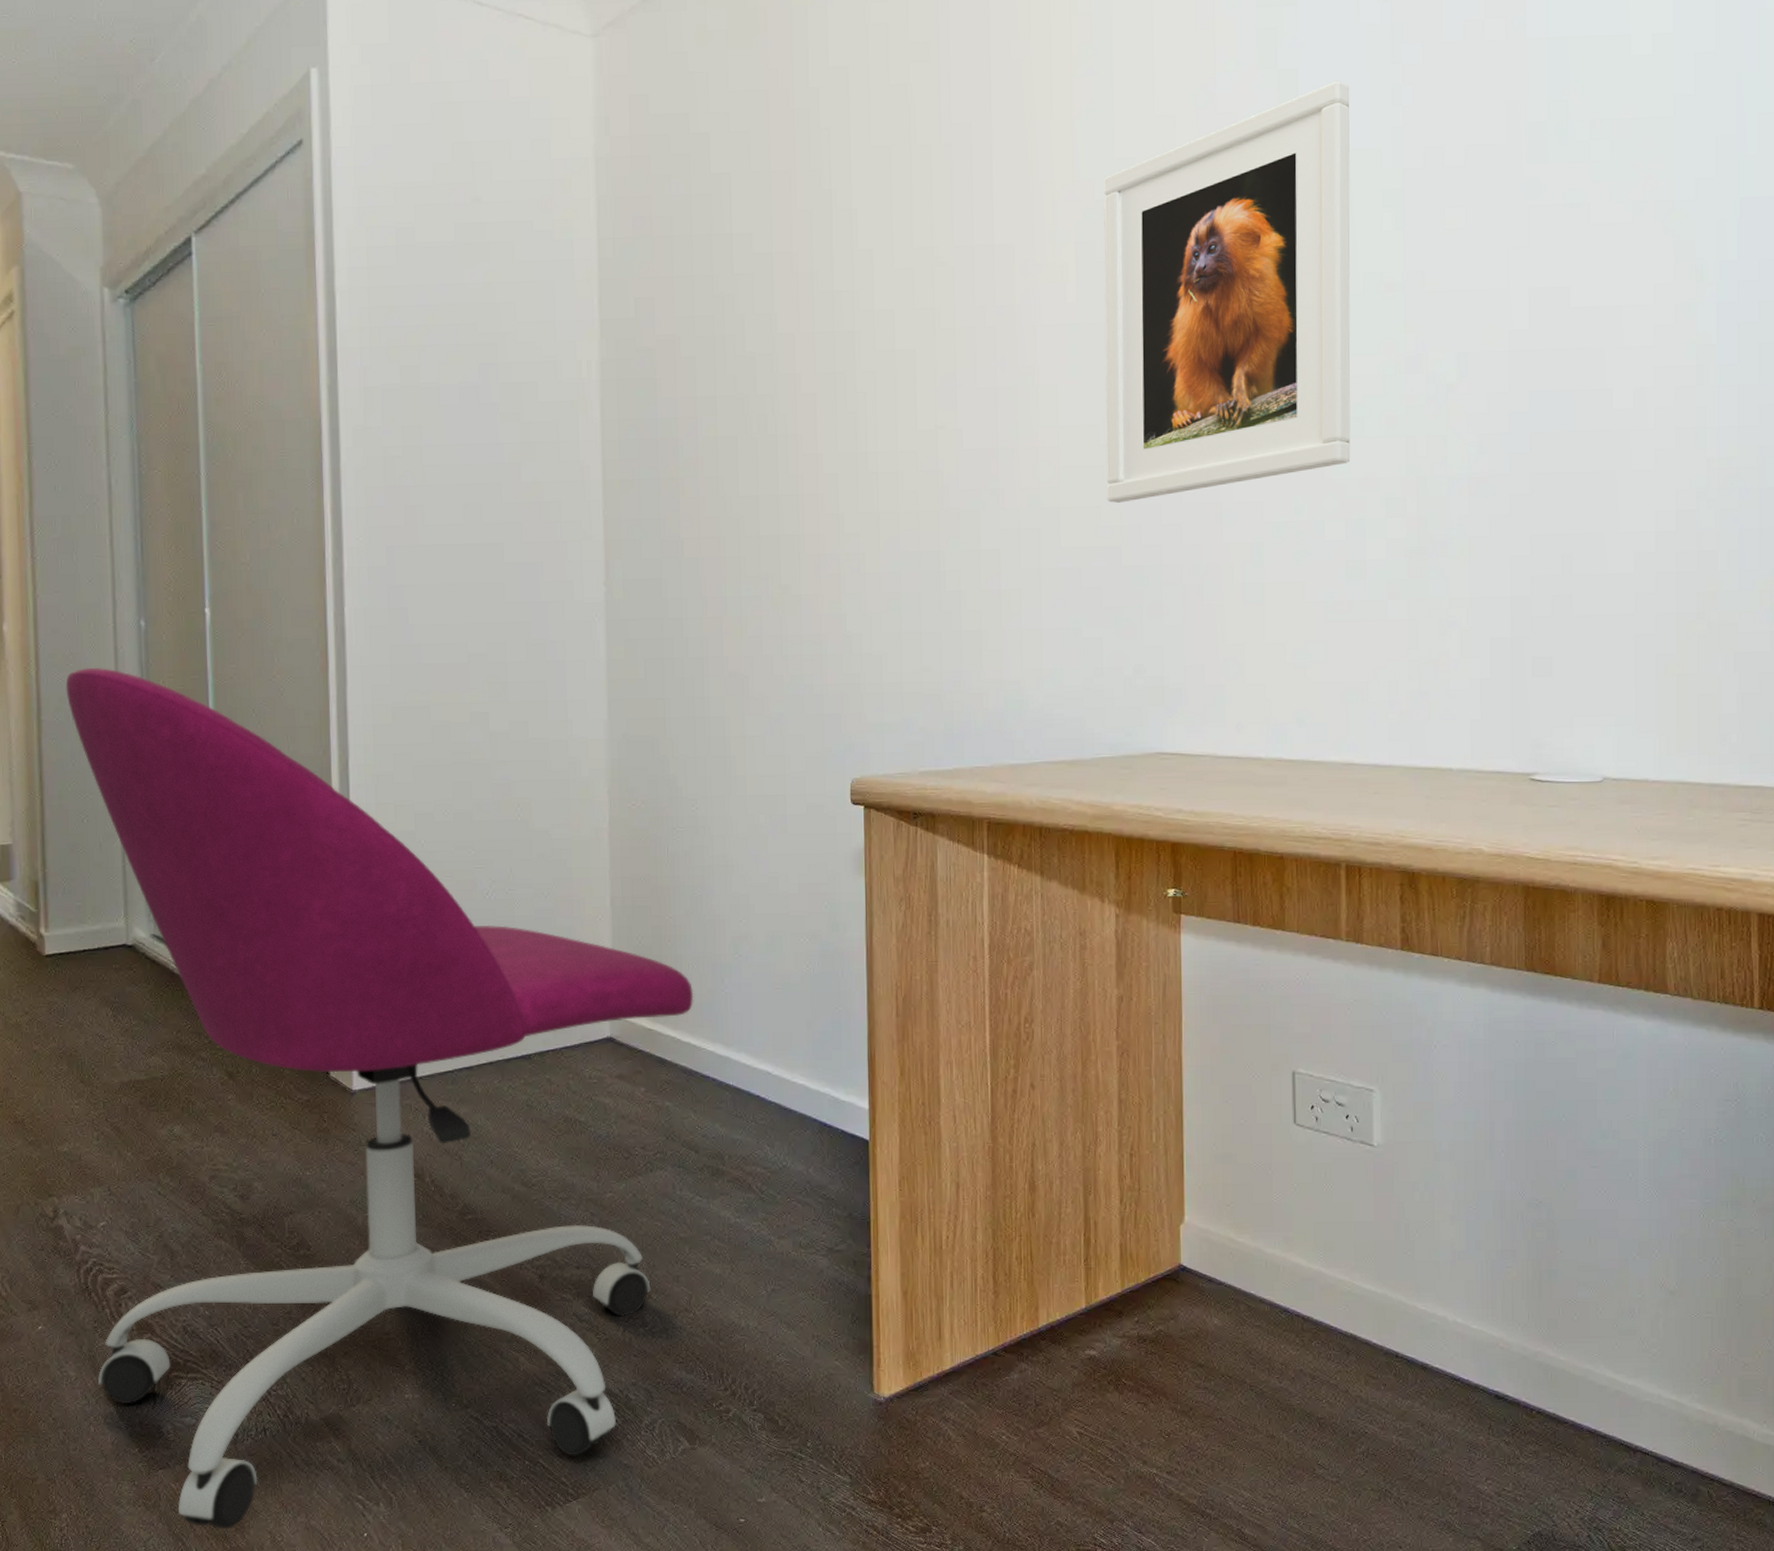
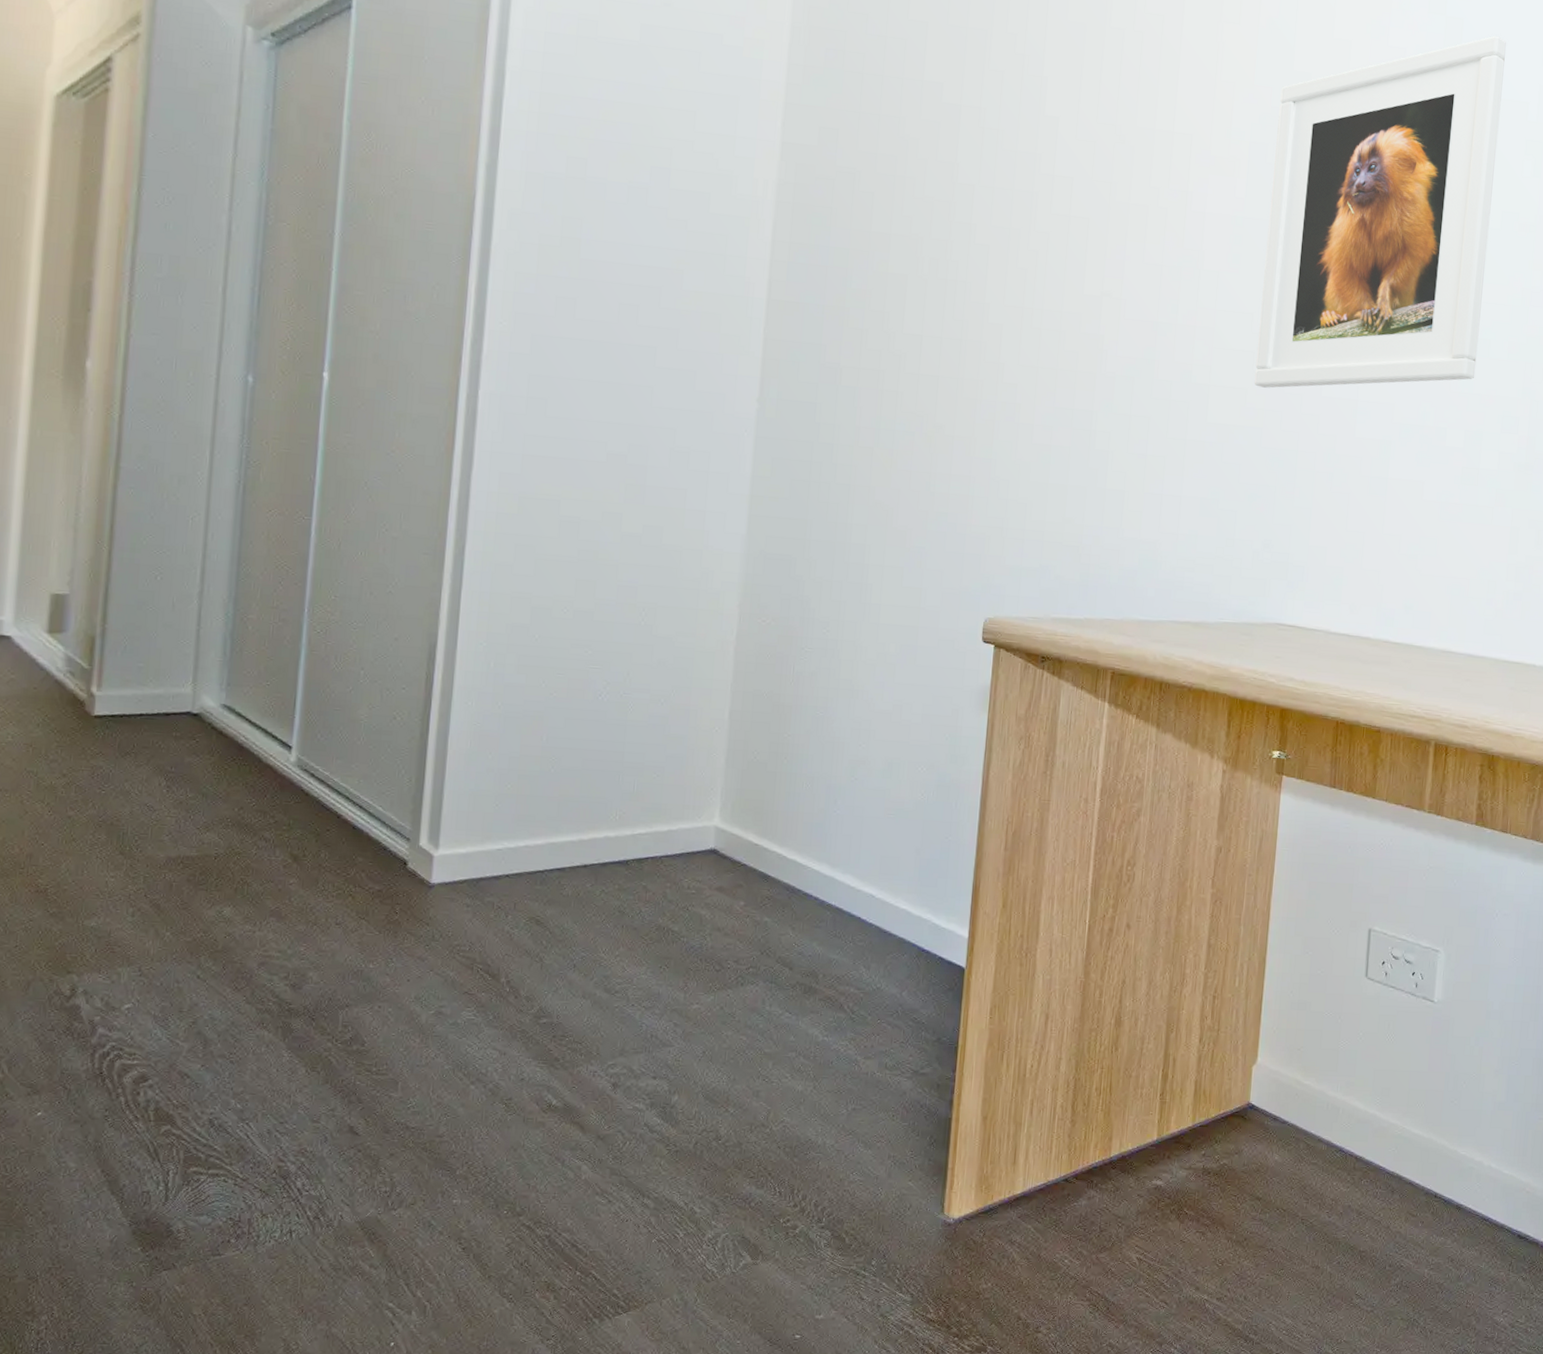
office chair: present [65,667,694,1530] -> none [101,417,805,1336]

